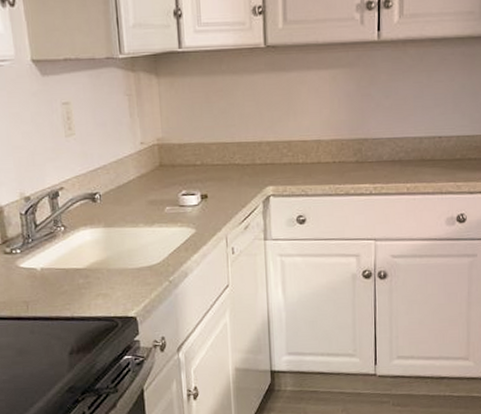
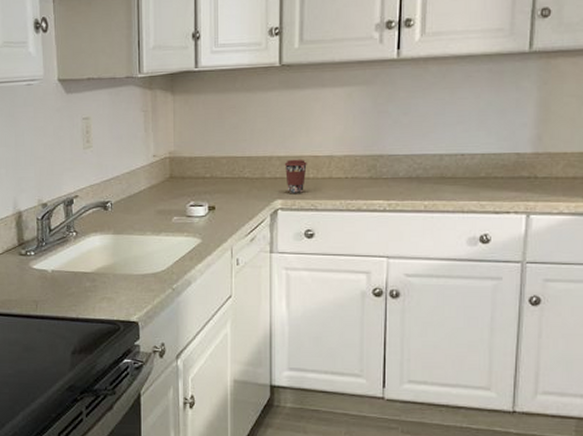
coffee cup: none [274,144,296,179] -> present [284,159,307,193]

